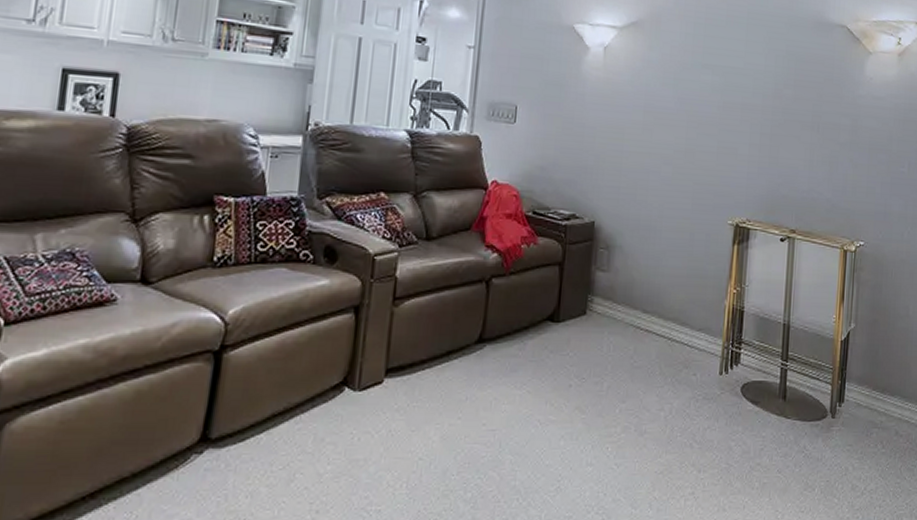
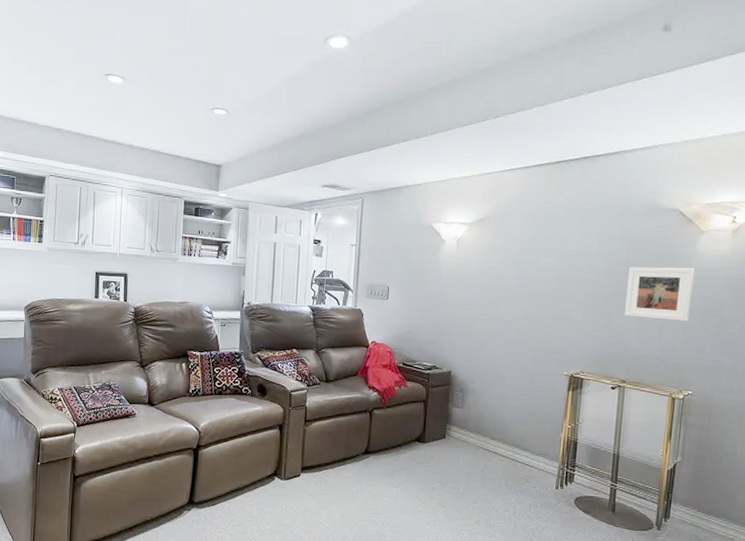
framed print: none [793,91,863,158] -> present [625,267,695,321]

